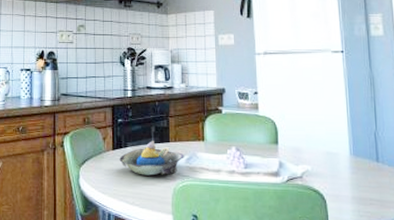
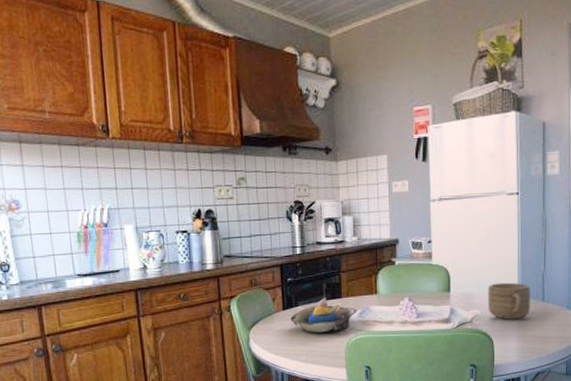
mug: none [317,139,364,178] -> present [488,282,530,319]

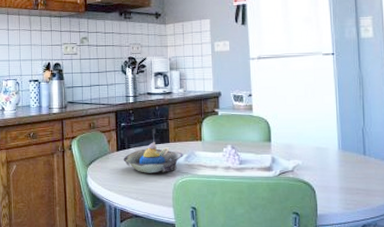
mug: present [488,282,530,319] -> none [308,135,352,170]

